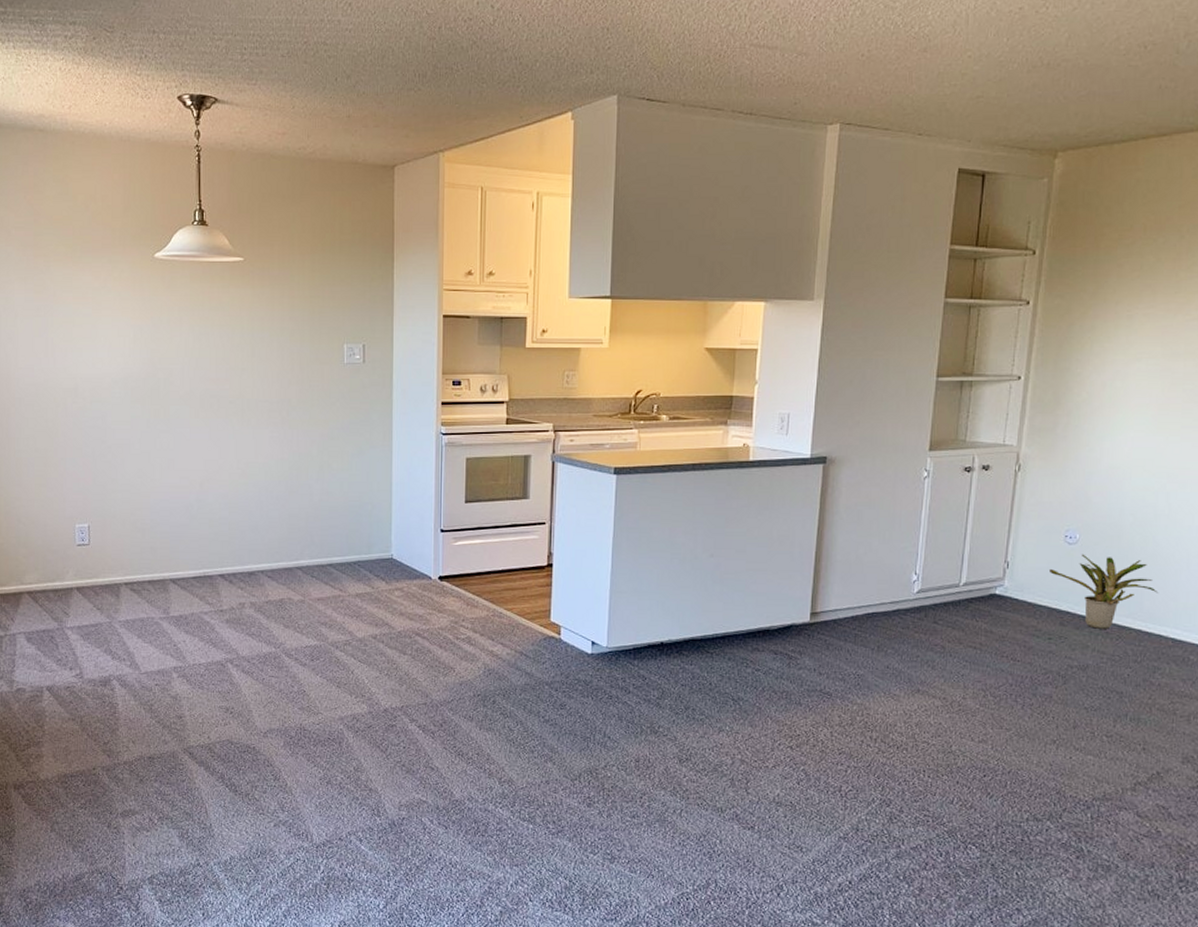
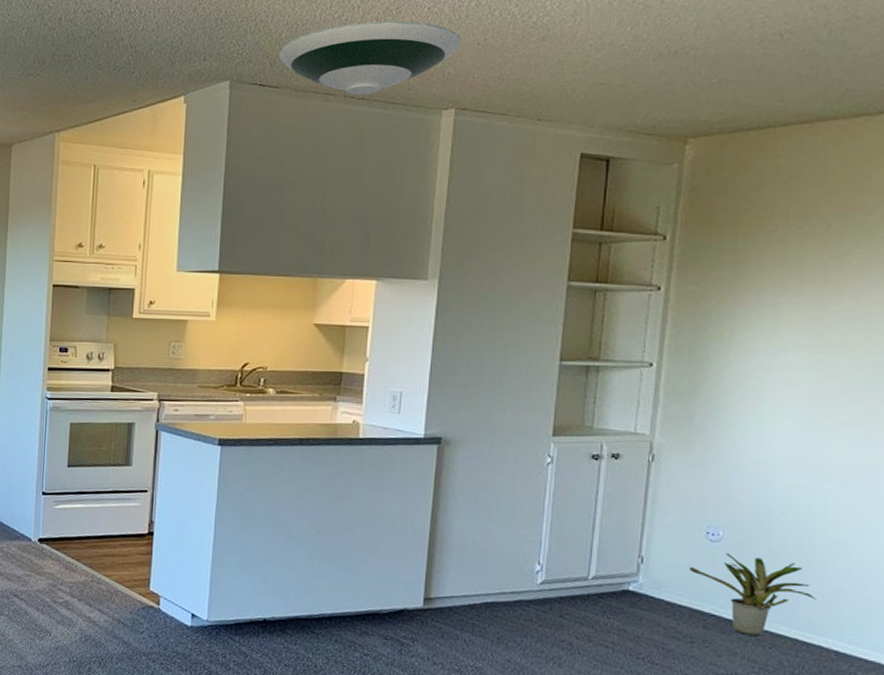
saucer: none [666,31,846,110] -> present [279,21,461,96]

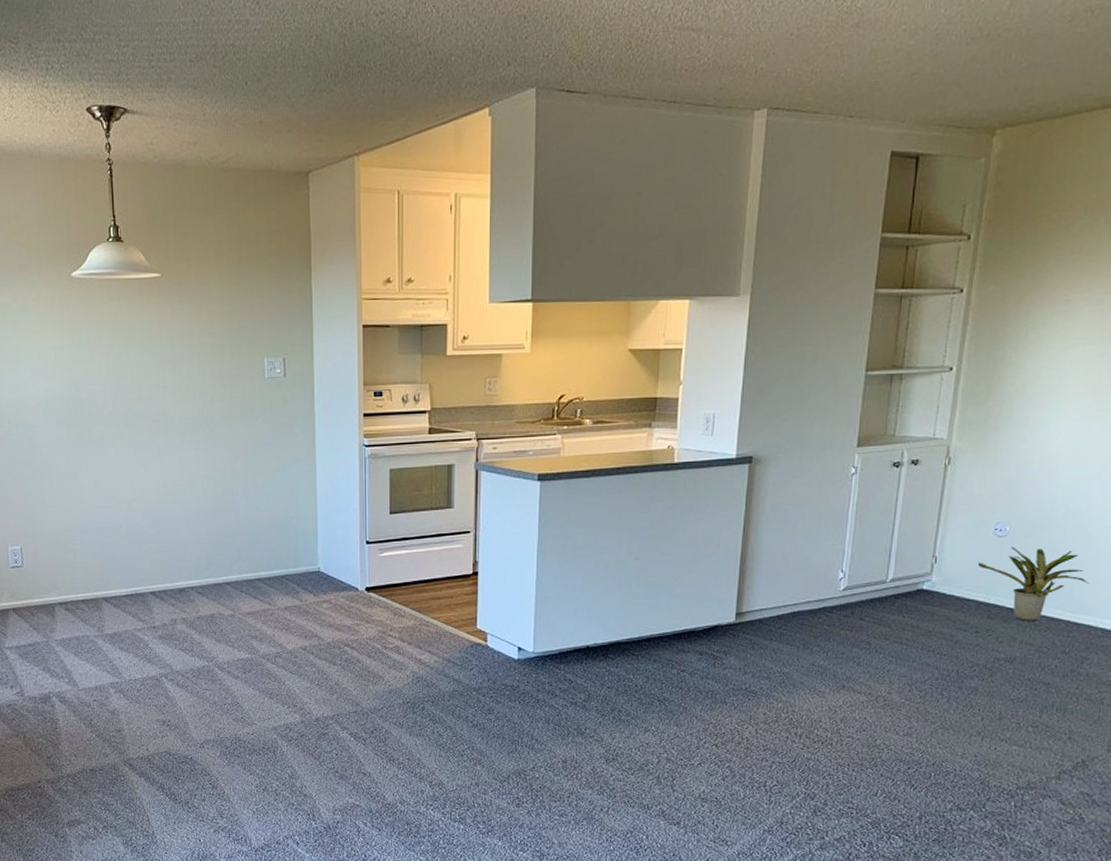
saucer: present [279,21,461,96] -> none [586,10,774,99]

